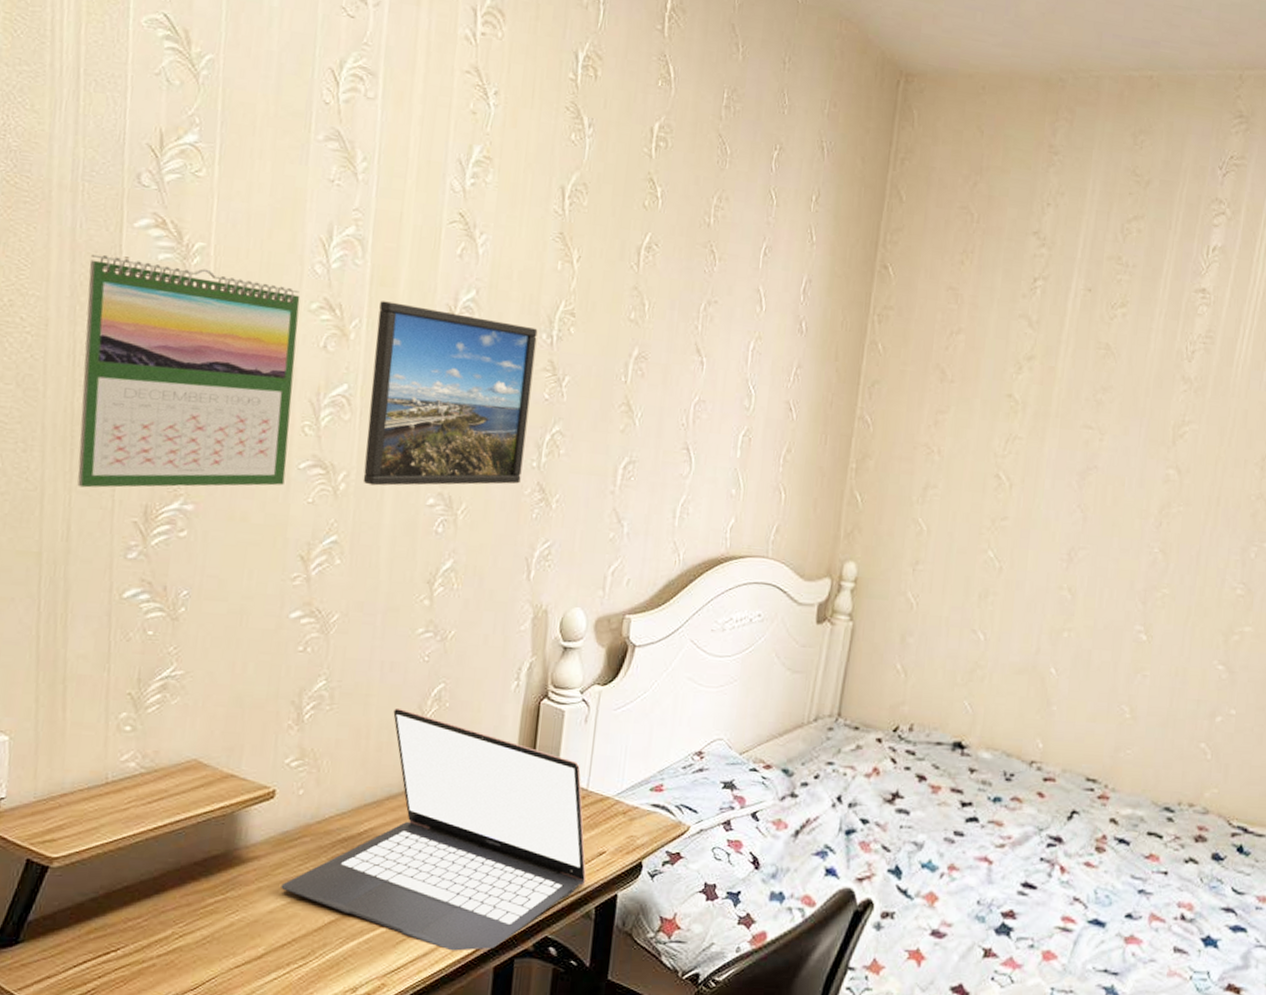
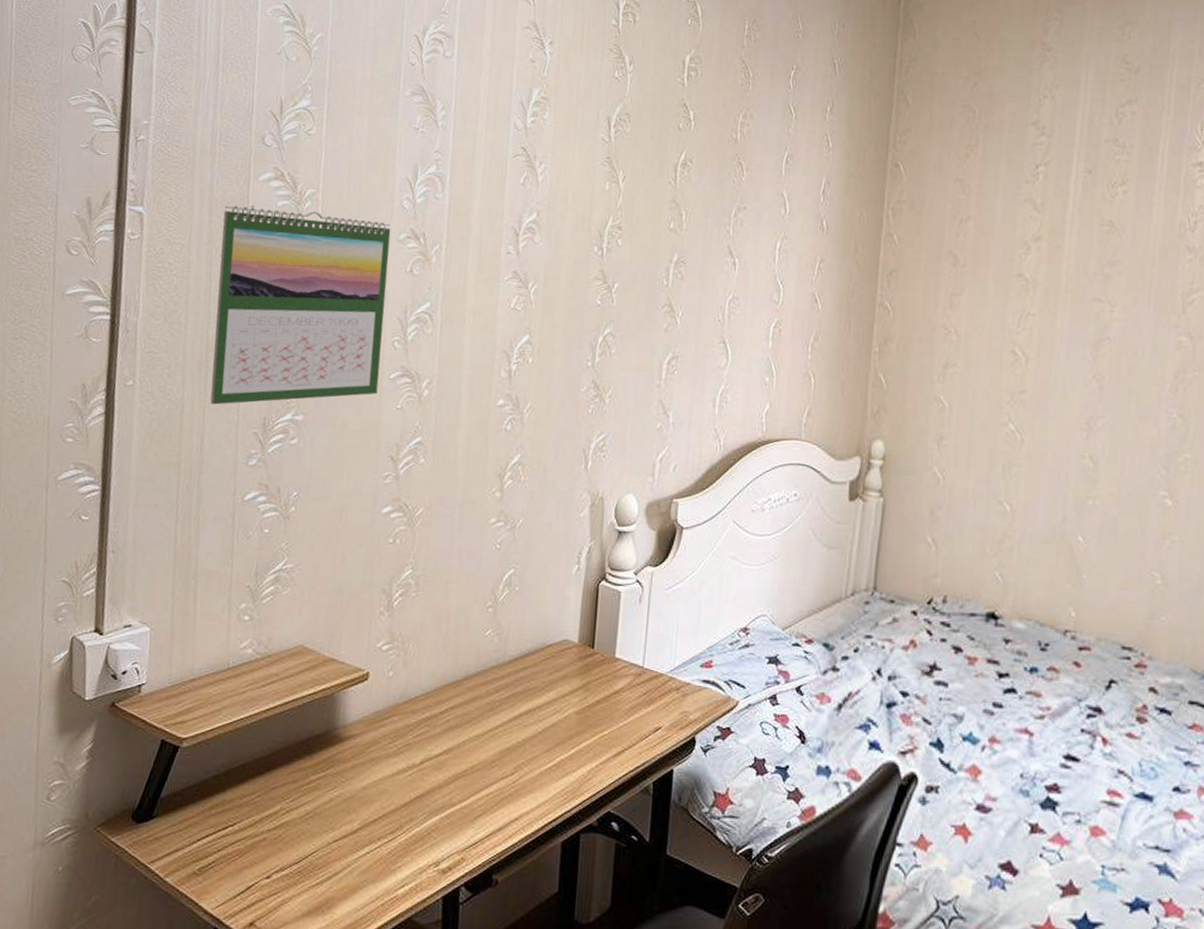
laptop: present [281,707,587,951] -> none [373,592,644,826]
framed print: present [363,301,538,486] -> none [443,228,590,391]

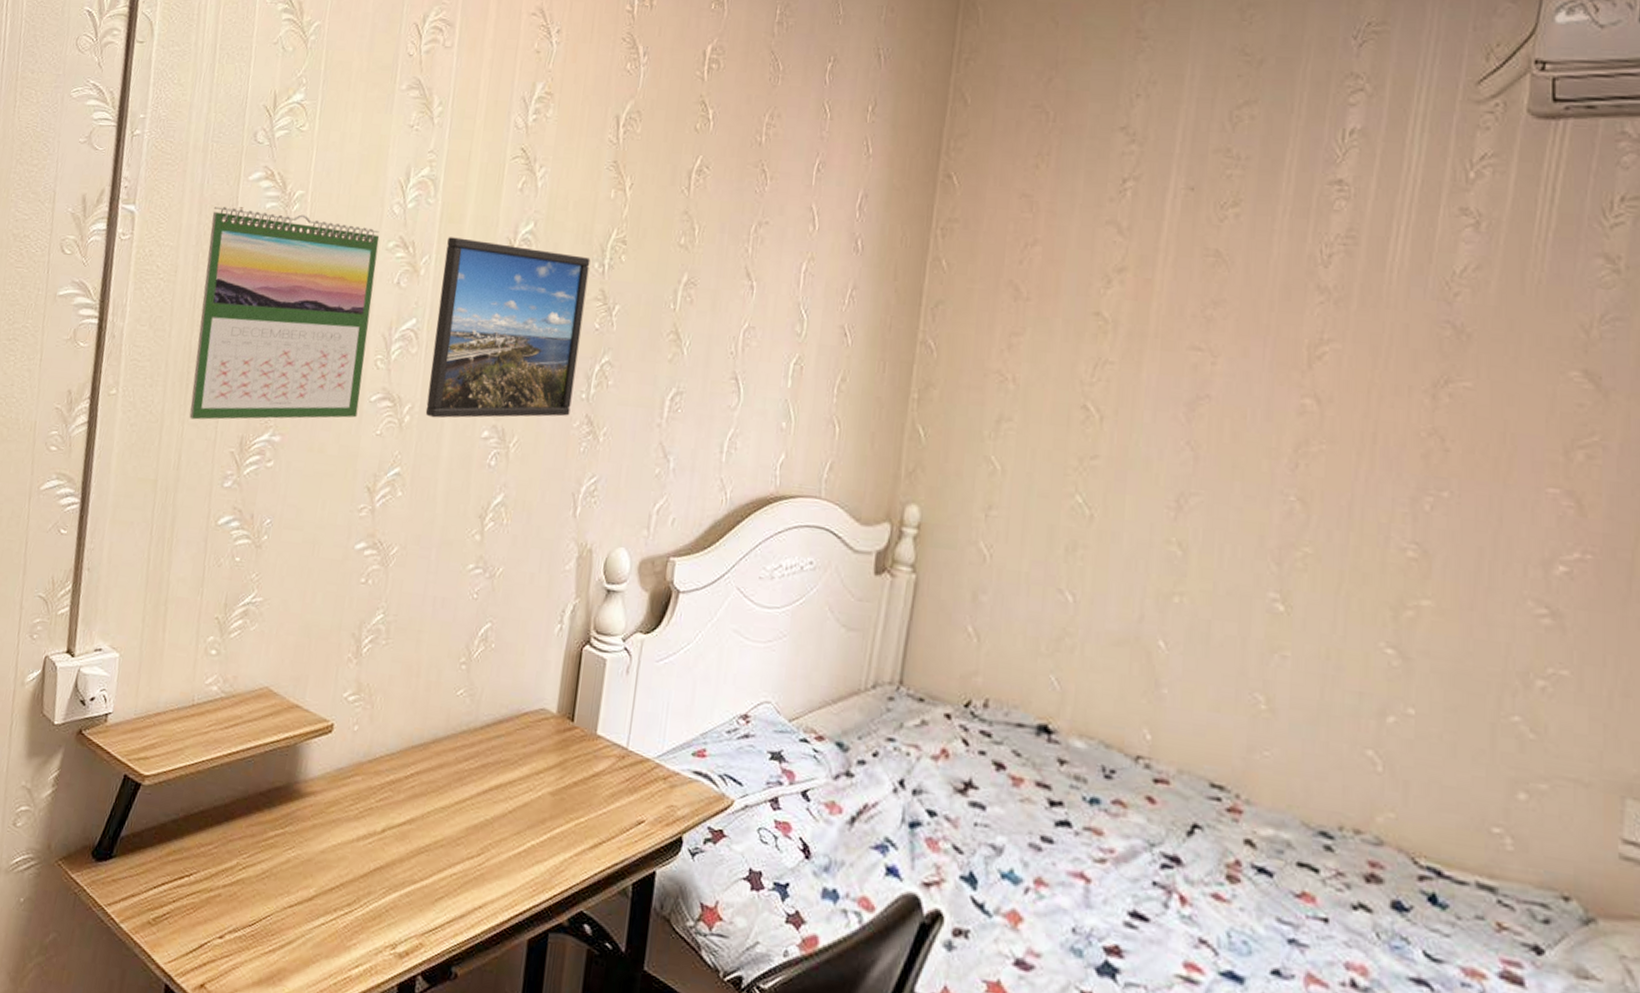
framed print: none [443,228,590,391] -> present [425,237,591,418]

